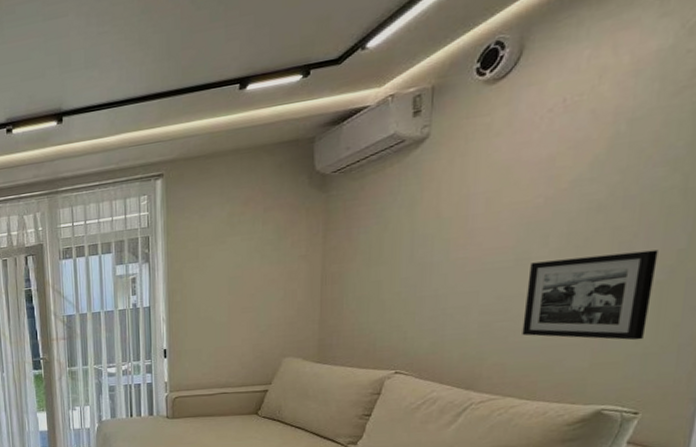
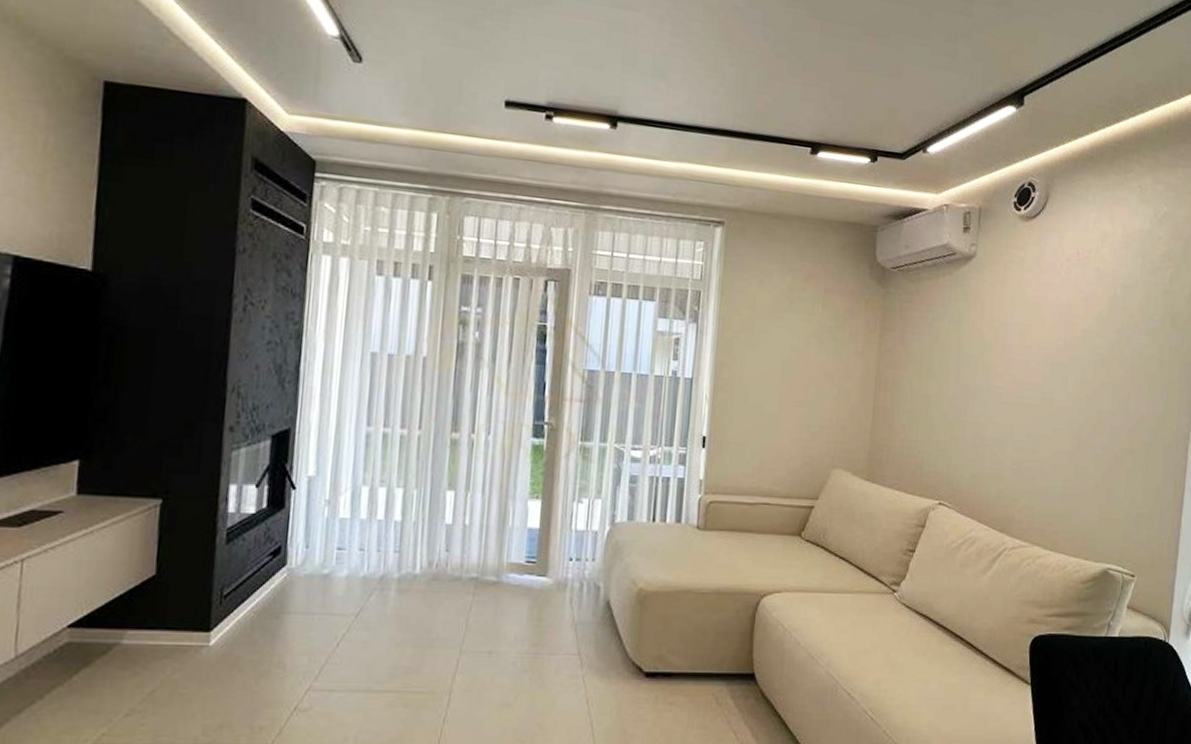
picture frame: present [522,249,659,341] -> none [1047,404,1145,500]

